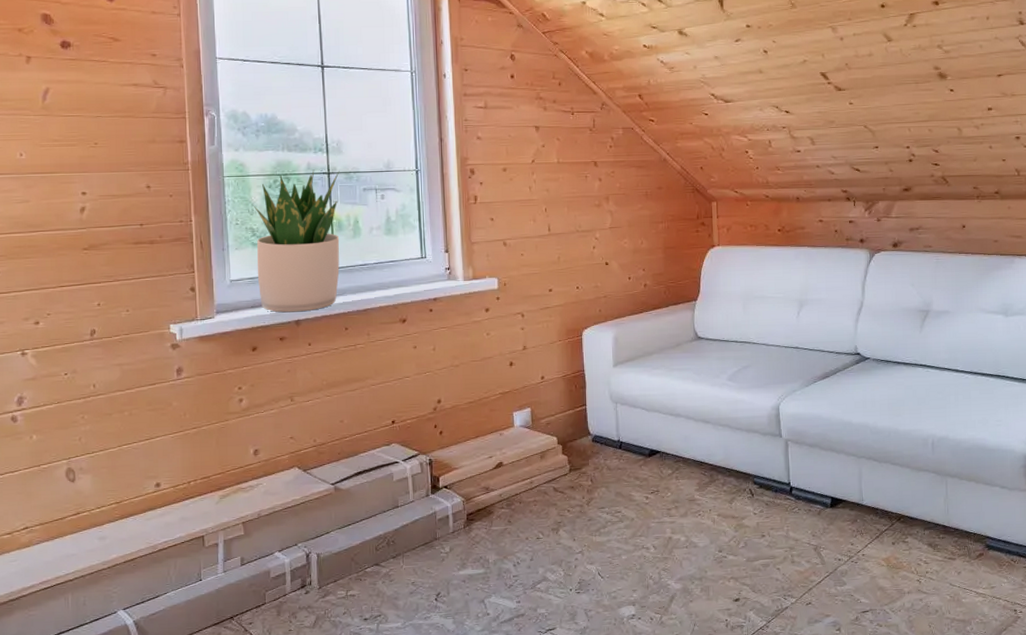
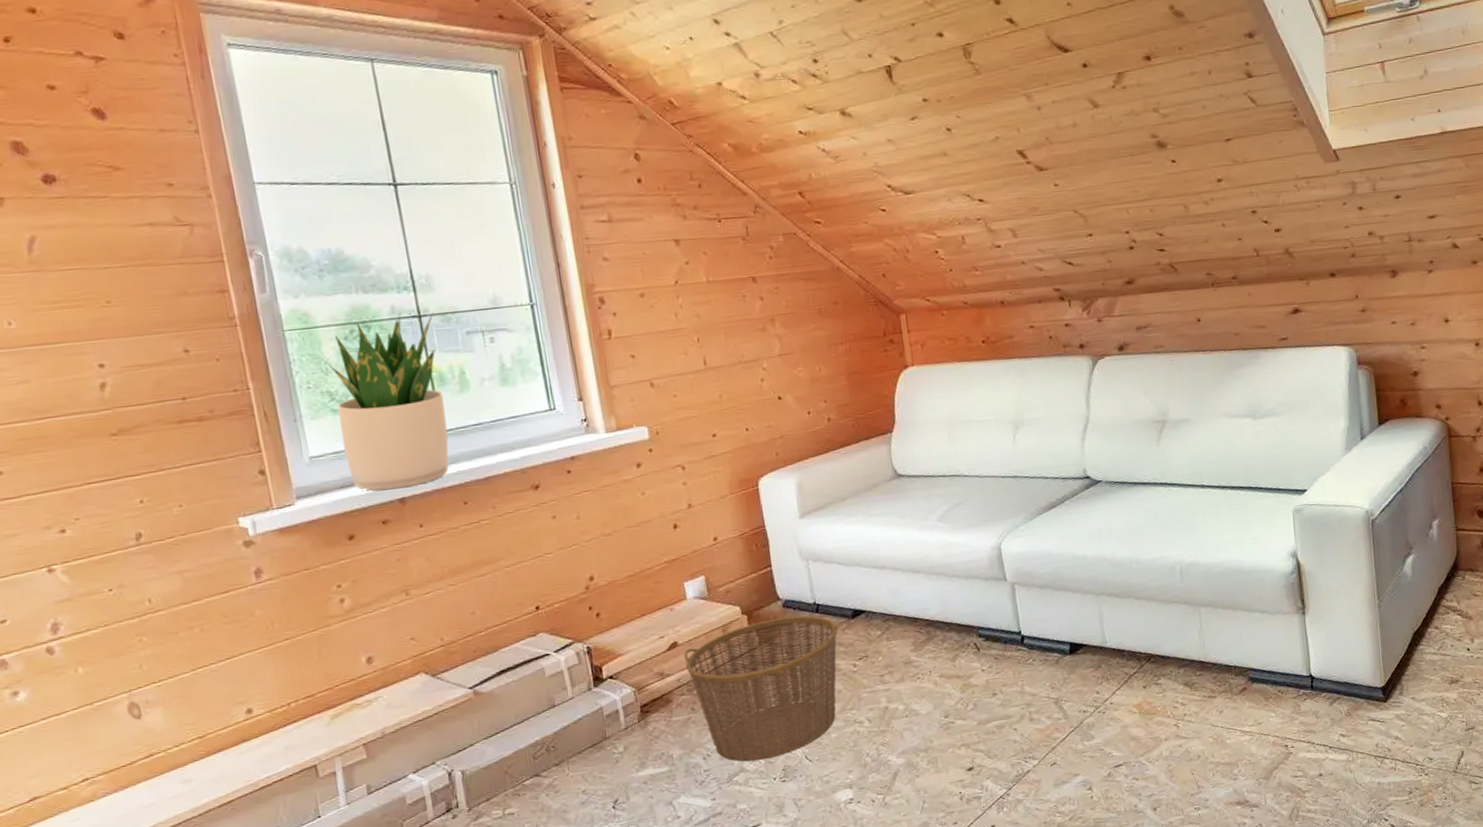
basket: none [506,450,637,572] -> present [683,615,839,762]

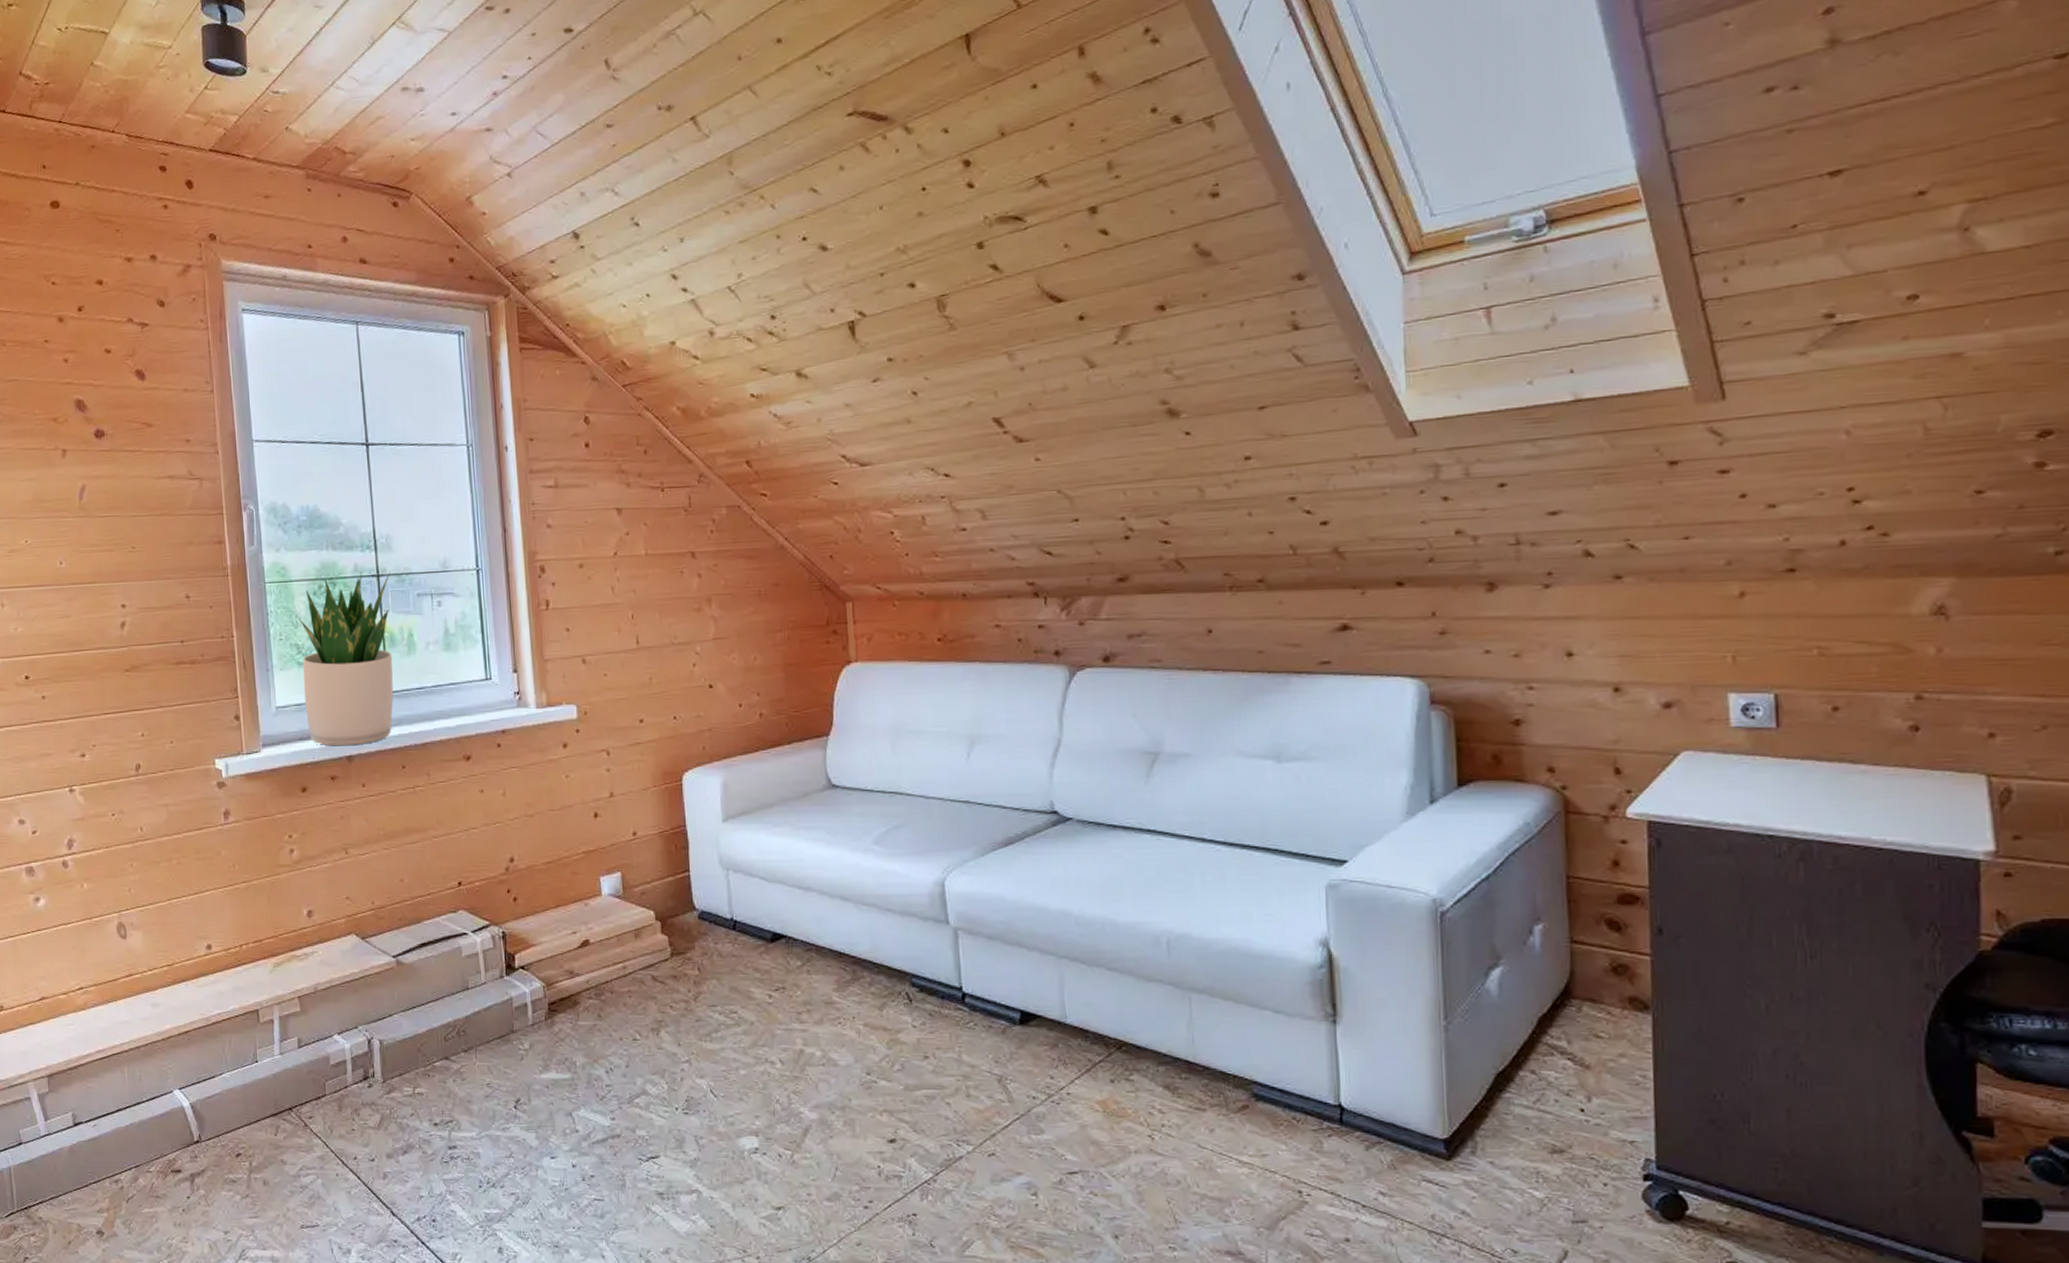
basket: present [683,615,839,762] -> none [594,930,756,1085]

